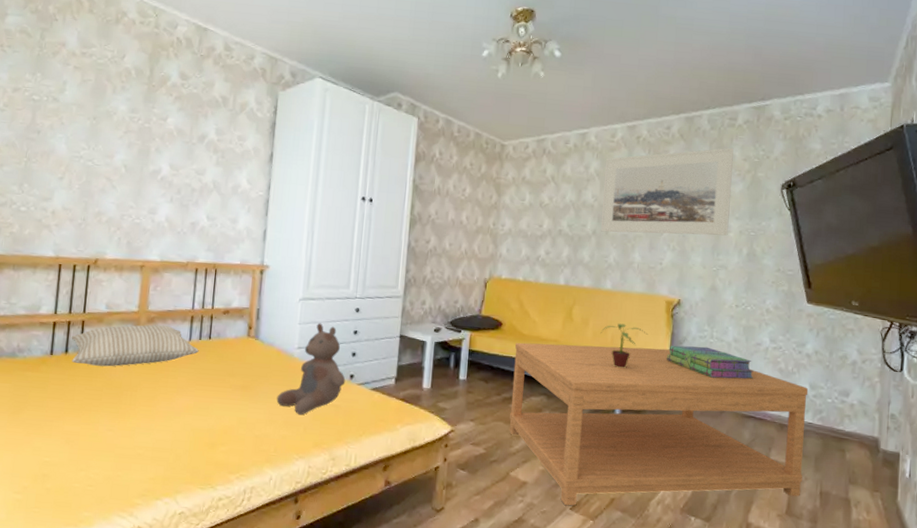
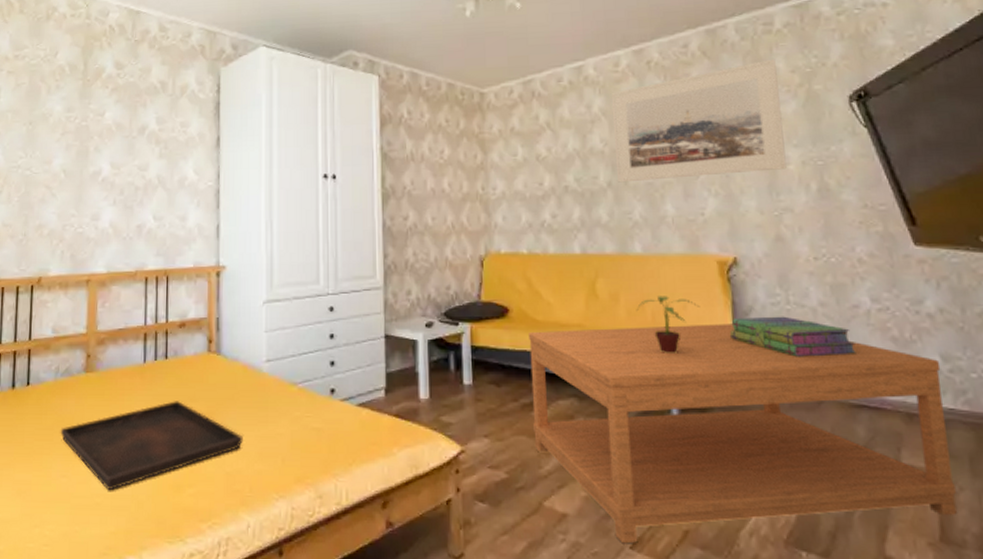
pillow: present [71,324,199,367] -> none [17,347,155,401]
serving tray: none [108,374,272,445] -> present [60,401,243,491]
bear: present [276,323,346,415] -> none [247,328,326,444]

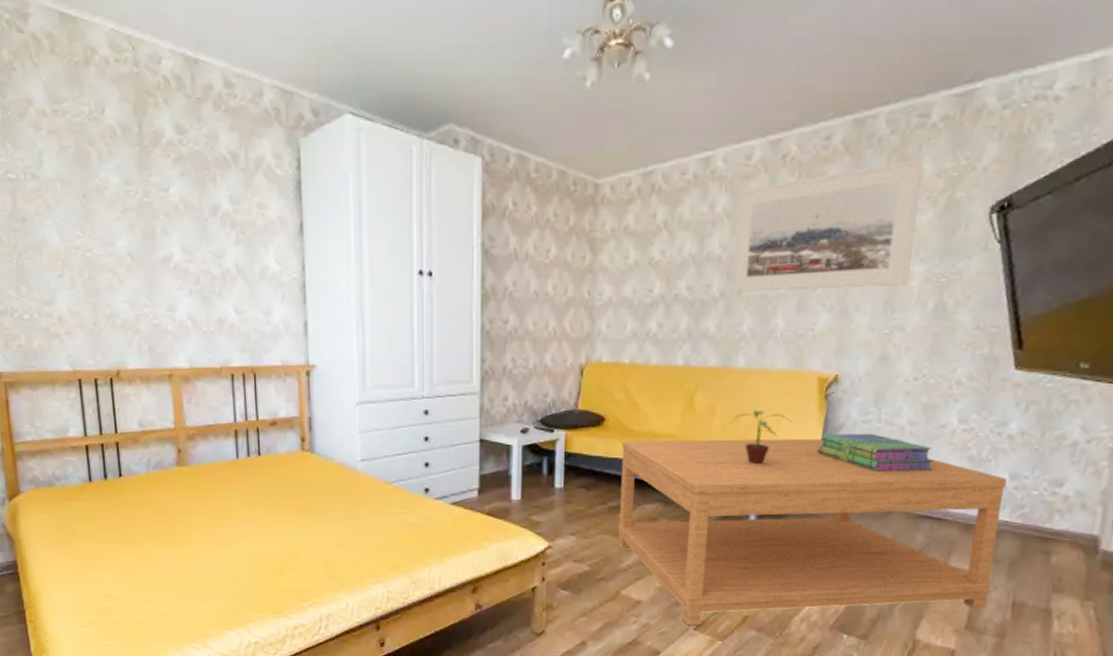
serving tray: present [60,401,243,491] -> none [158,495,340,573]

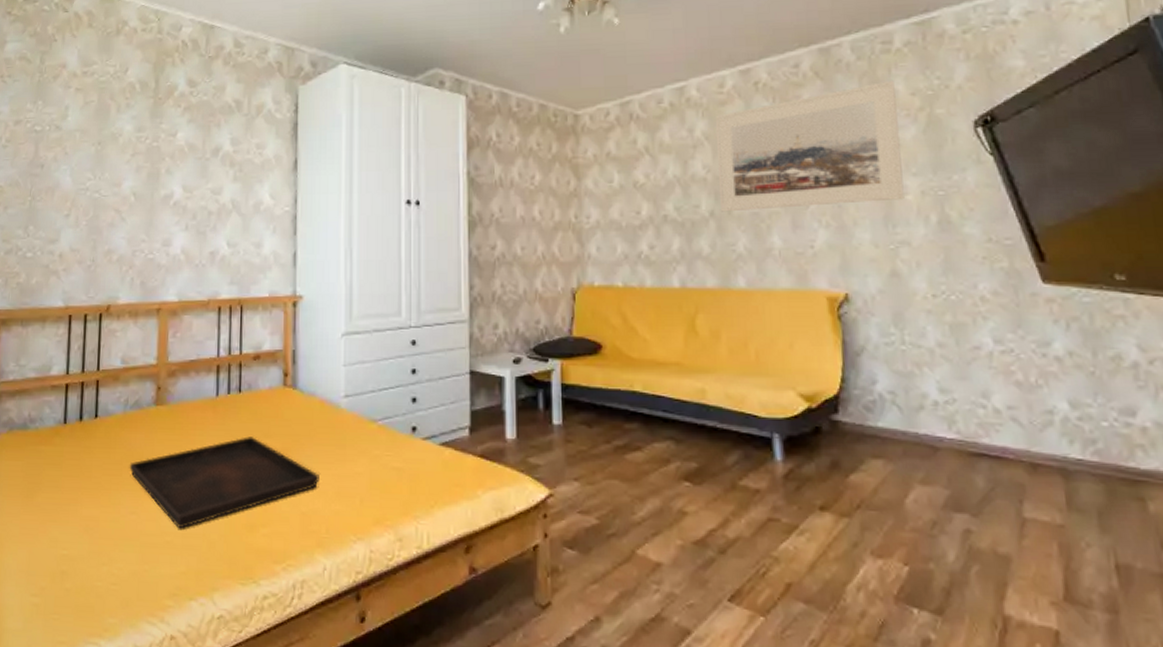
serving tray: none [158,495,340,573] -> present [129,436,319,529]
coffee table: present [618,438,1008,626] -> none [623,364,1083,596]
potted plant: present [730,410,794,466] -> none [738,333,808,397]
stack of books: present [816,433,934,472] -> none [838,357,977,401]

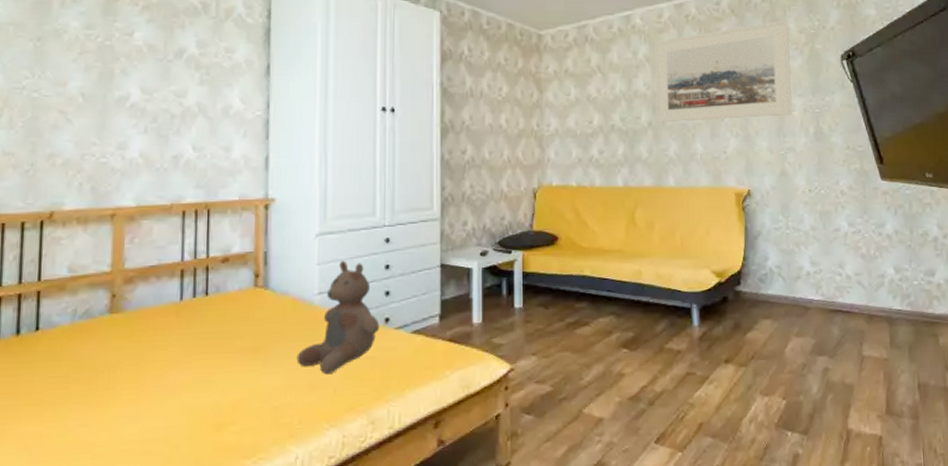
serving tray: present [129,436,319,529] -> none [78,338,292,436]
bear: none [324,362,407,483] -> present [296,260,380,375]

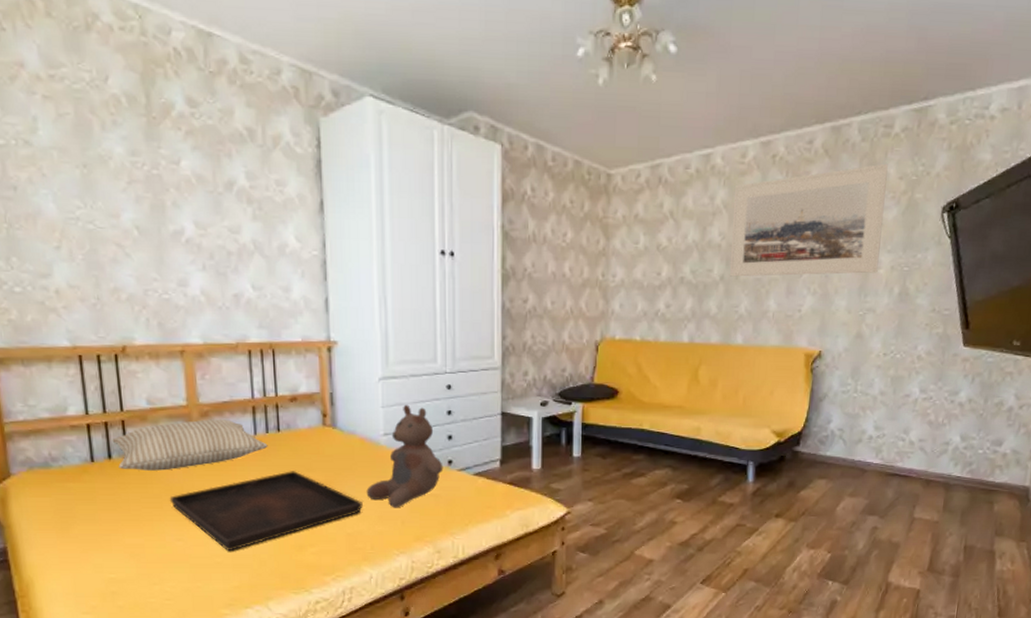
pillow: none [23,285,194,346] -> present [112,419,268,471]
serving tray: none [78,338,292,436] -> present [169,471,363,552]

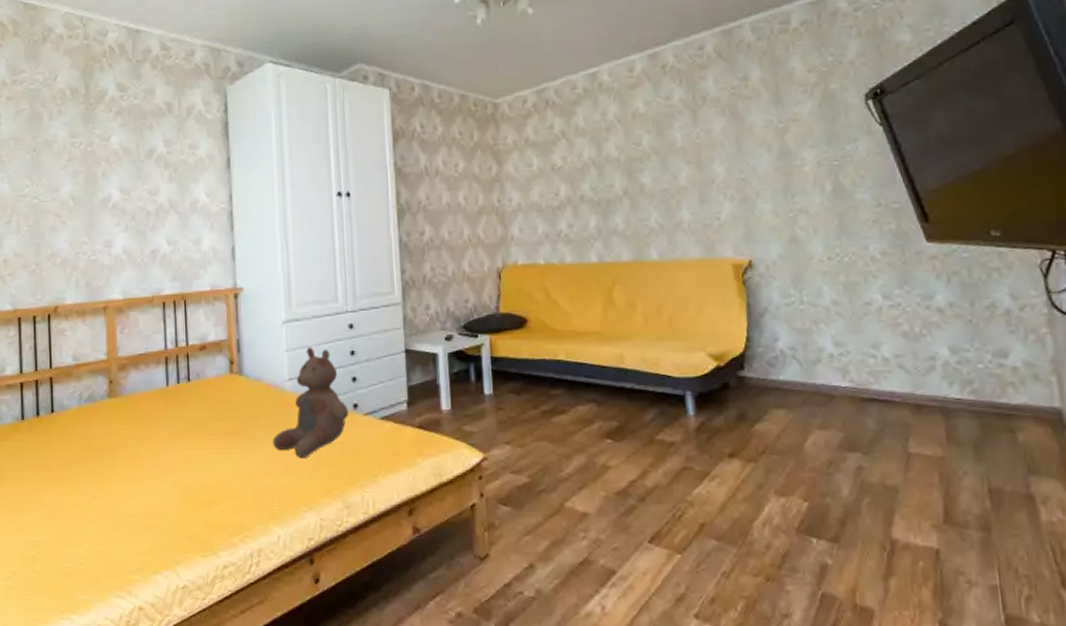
pillow: present [112,419,268,471] -> none [41,372,179,427]
serving tray: present [169,471,363,552] -> none [88,422,269,510]
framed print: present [730,163,888,277] -> none [627,58,802,190]

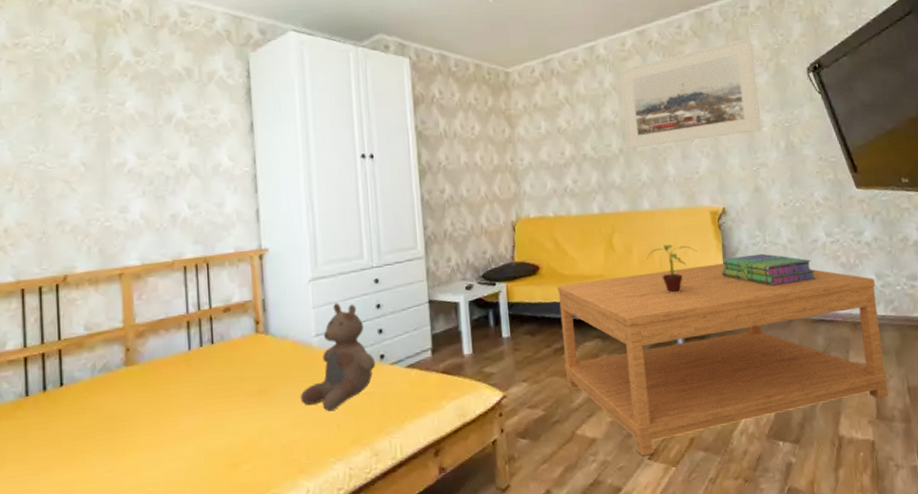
coffee table: none [547,325,960,539] -> present [558,263,888,457]
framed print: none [627,58,802,190] -> present [620,37,762,149]
potted plant: none [652,300,716,358] -> present [646,244,698,294]
stack of books: none [744,316,868,355] -> present [721,253,816,286]

